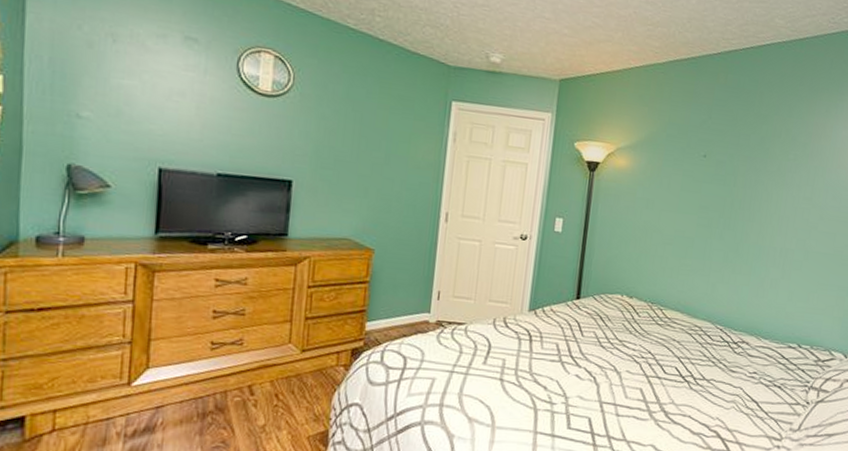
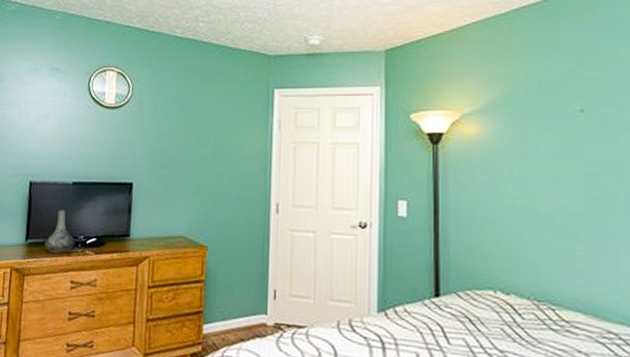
decorative vase: none [180,203,221,251] -> present [44,210,75,255]

